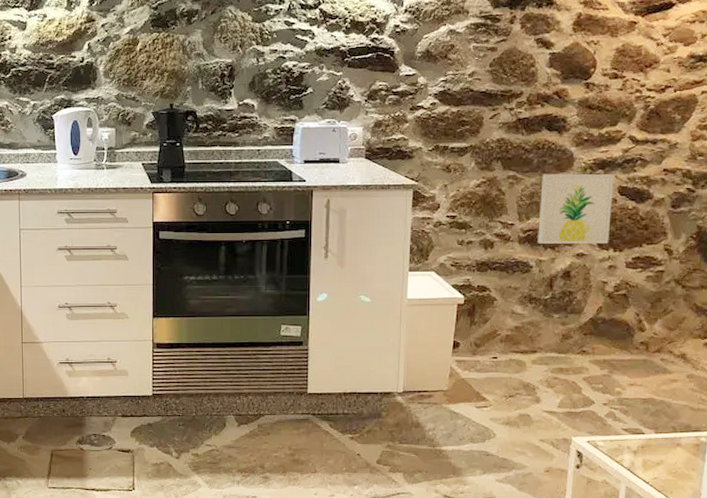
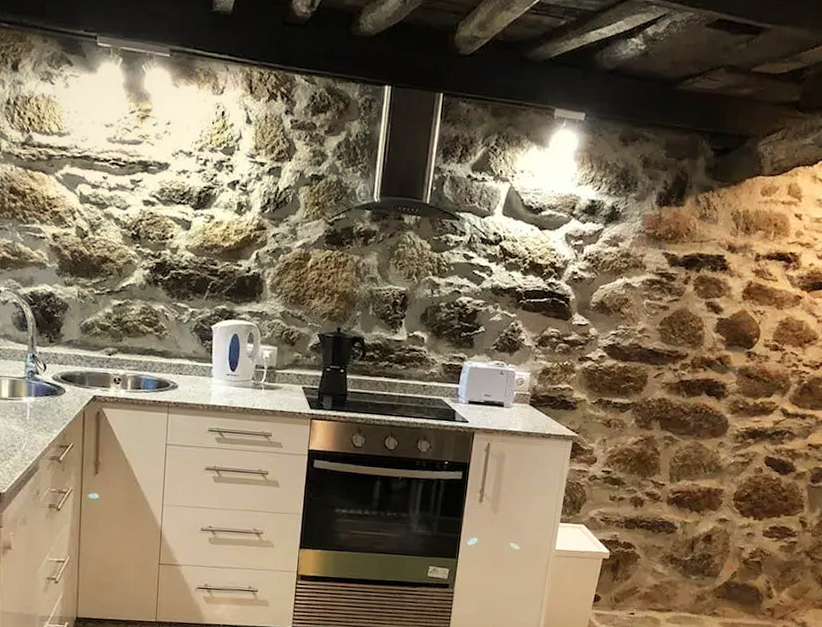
wall art: present [537,173,614,244] -> none [684,437,763,511]

